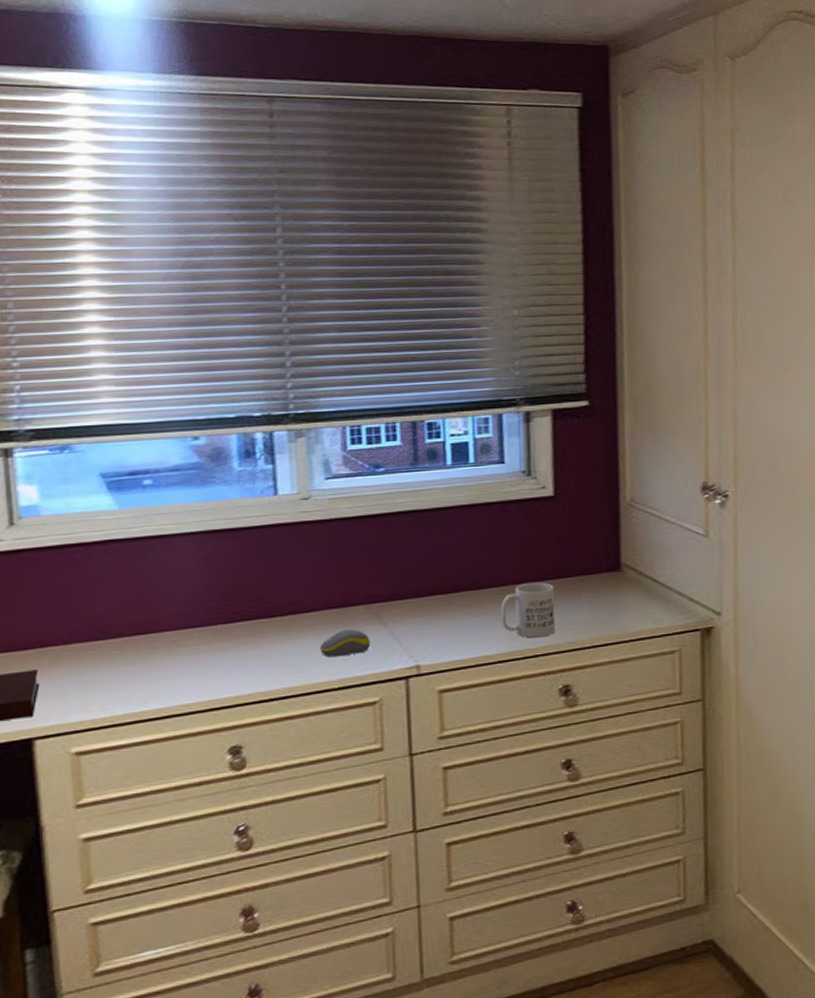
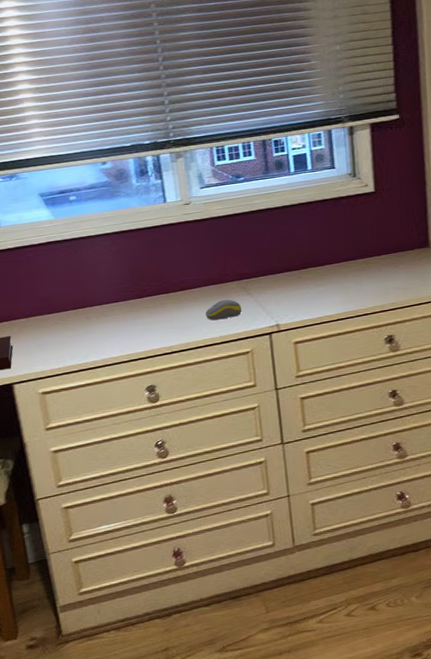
mug: present [501,582,556,638] -> none [337,258,380,301]

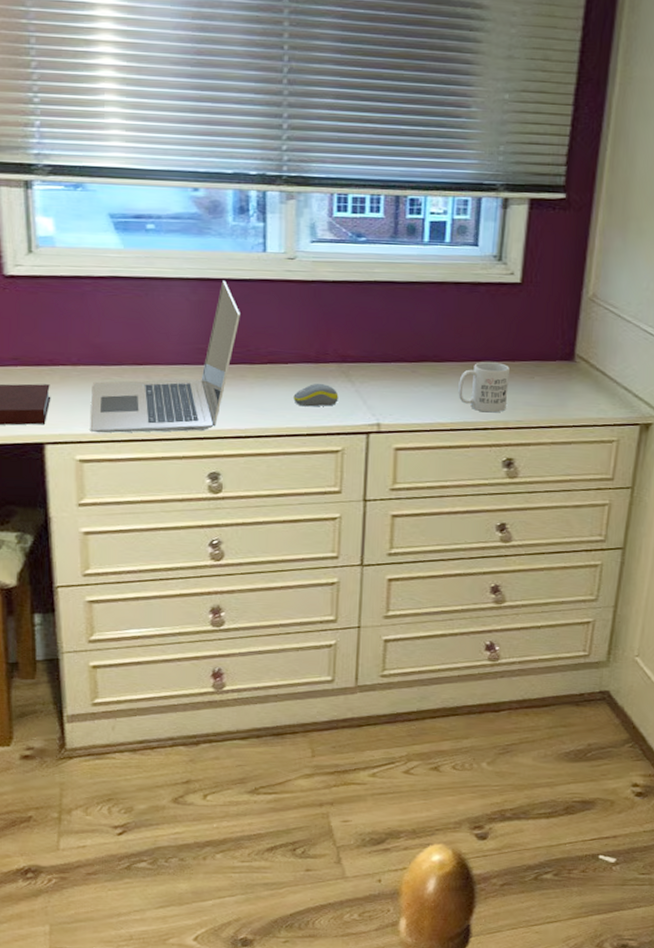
laptop: none [44,230,154,369] -> present [90,280,240,433]
mug: none [337,258,380,301] -> present [458,361,510,413]

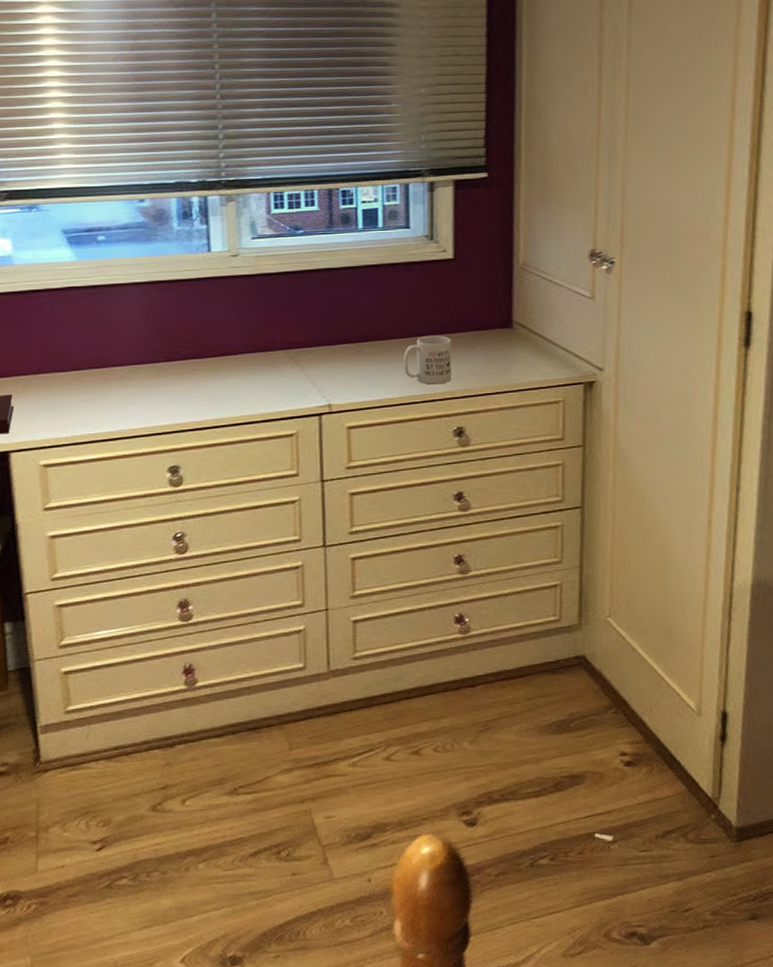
laptop: present [90,280,240,433] -> none [52,281,190,437]
computer mouse: present [293,383,339,407] -> none [246,370,289,394]

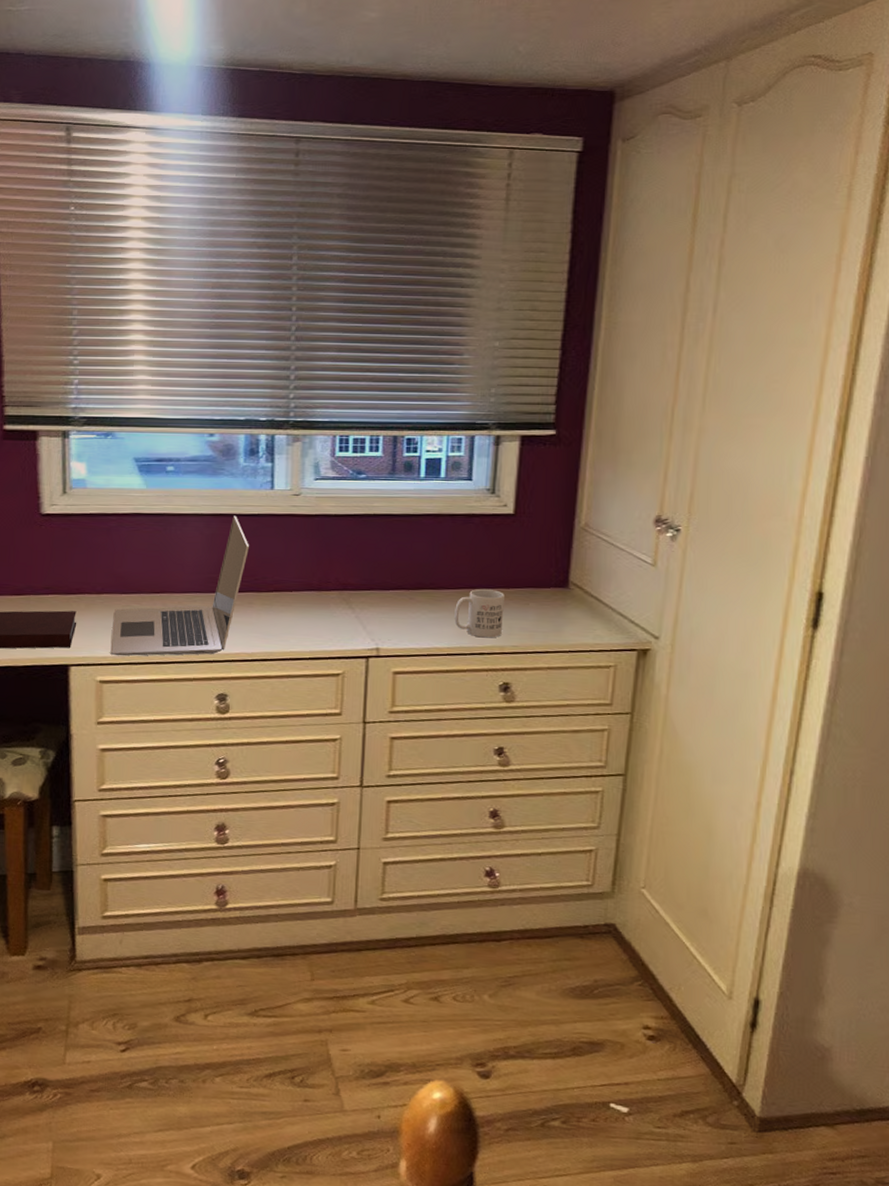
laptop: none [52,281,190,437] -> present [110,515,249,656]

